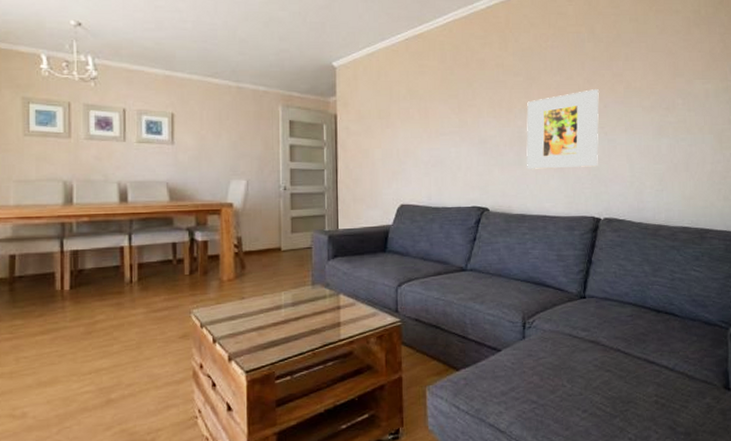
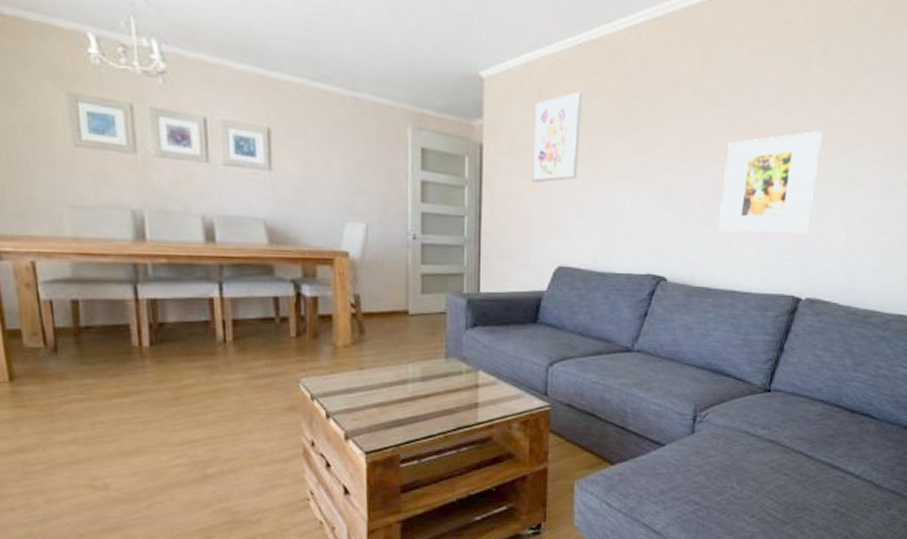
wall art: none [375,72,412,141] -> present [532,91,582,183]

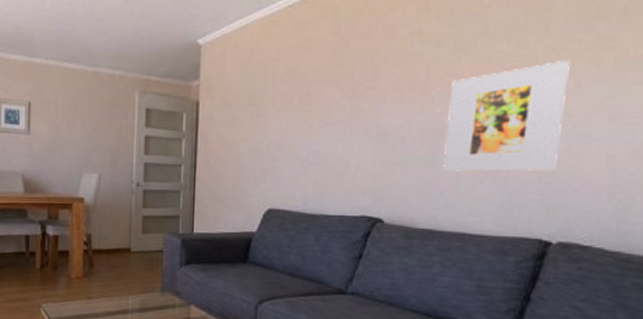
wall art: present [532,91,582,183] -> none [244,47,293,133]

